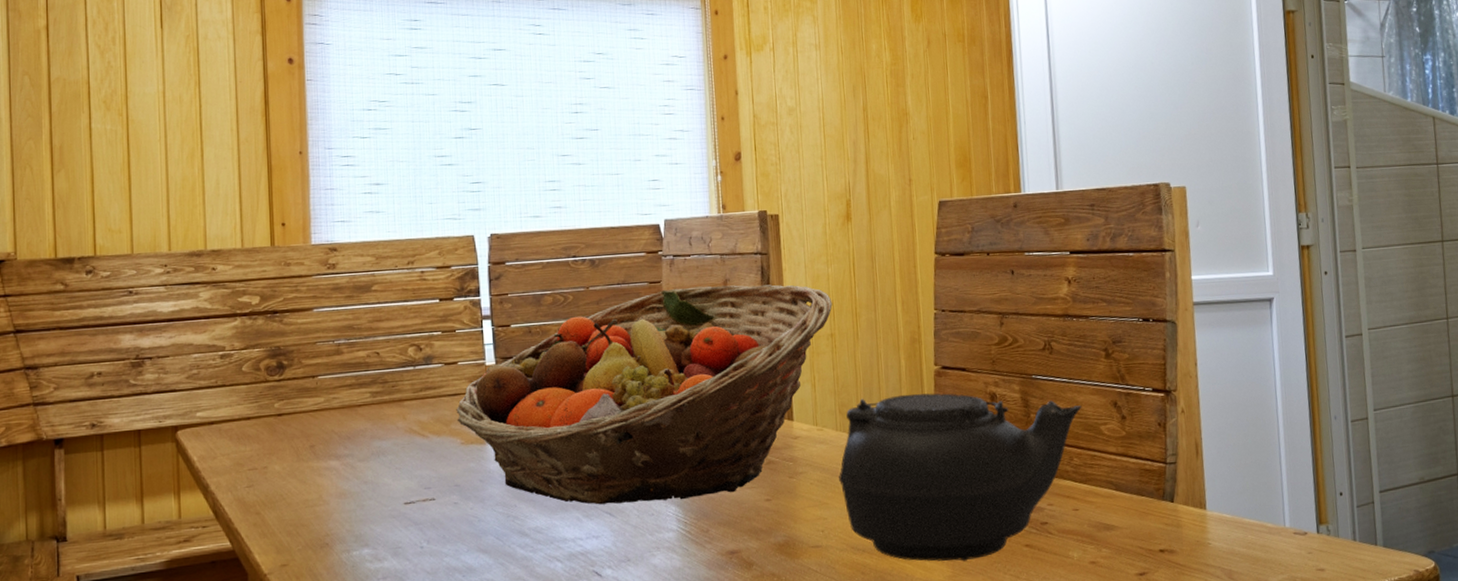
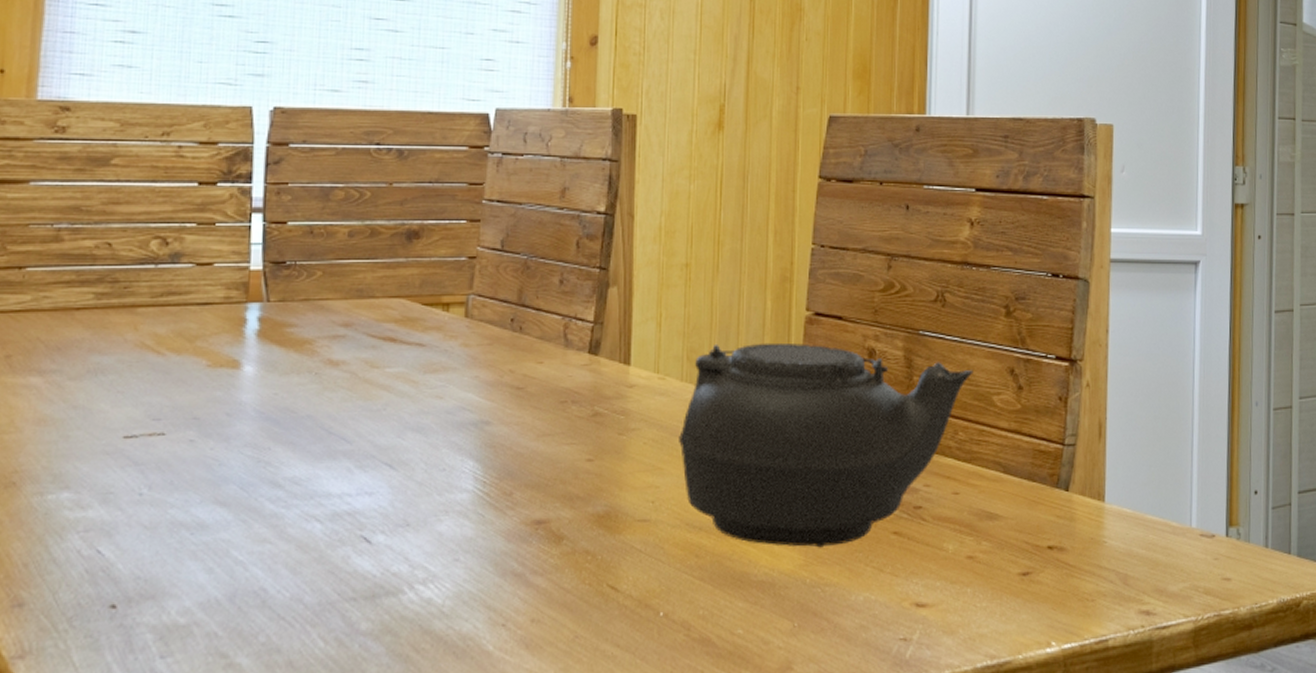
fruit basket: present [456,284,833,505] -> none [204,193,691,454]

